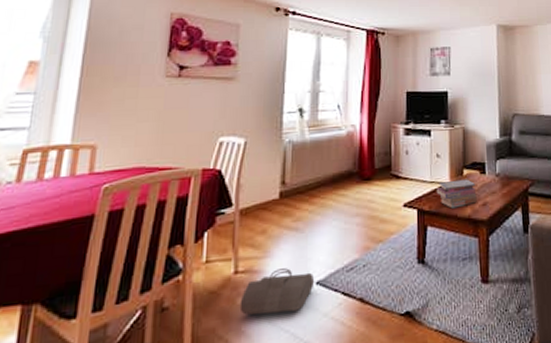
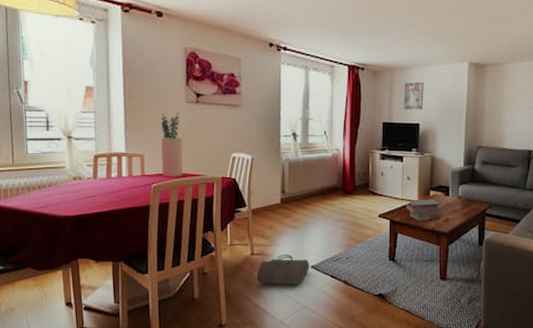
vase: none [120,88,154,175] -> present [161,112,183,177]

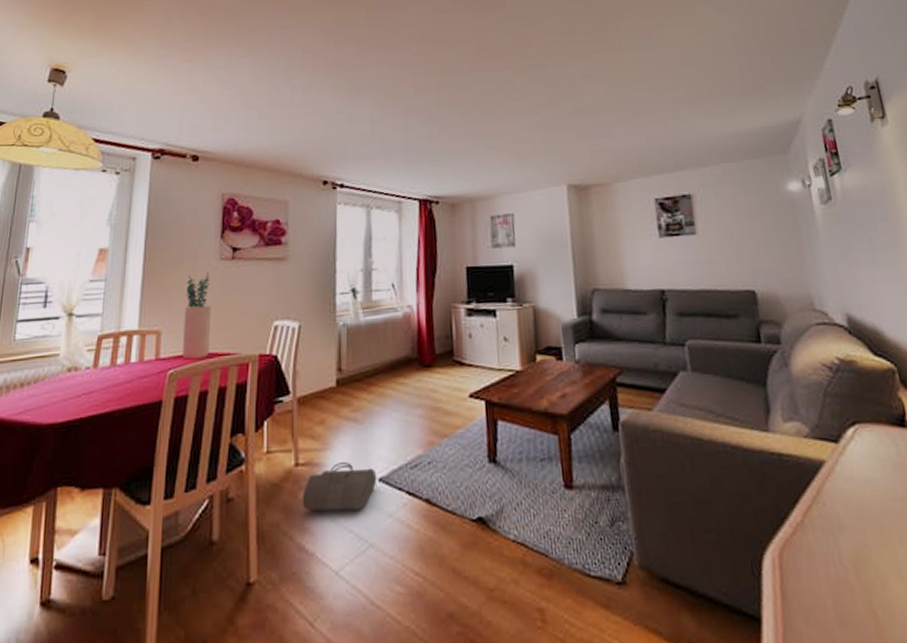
books: present [406,199,440,221] -> none [505,366,554,400]

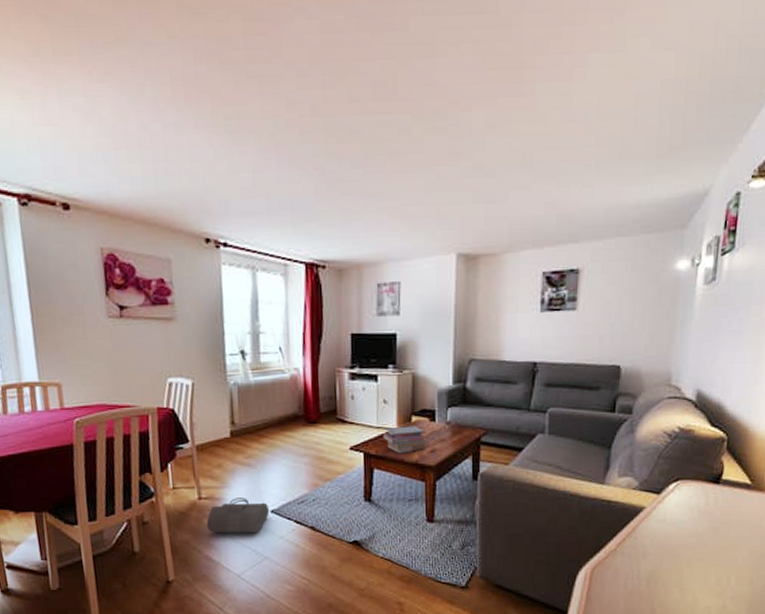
vase: present [183,272,212,360] -> none [78,329,110,410]
books: none [505,366,554,400] -> present [383,426,425,454]

